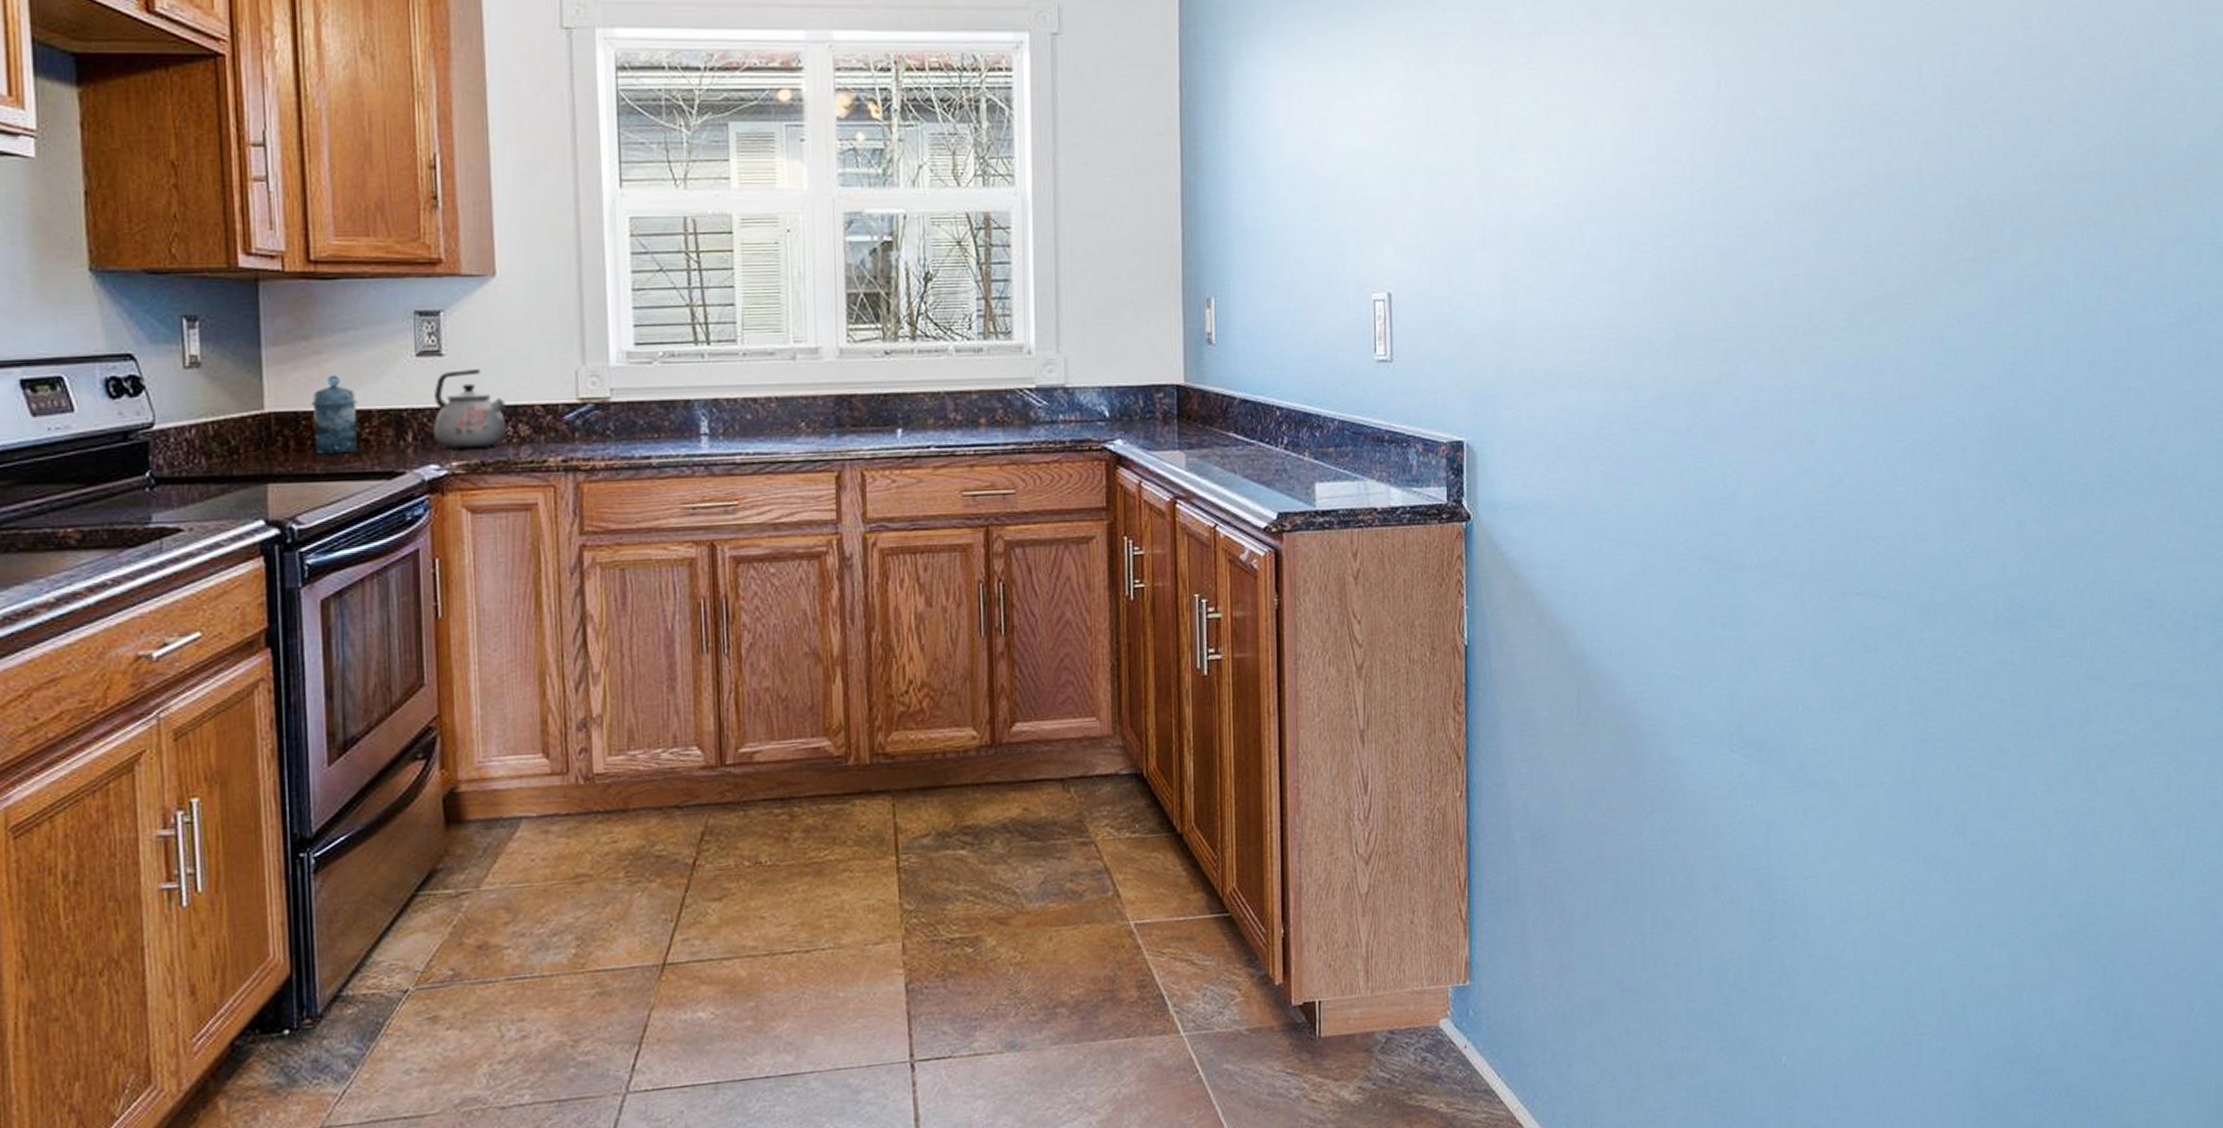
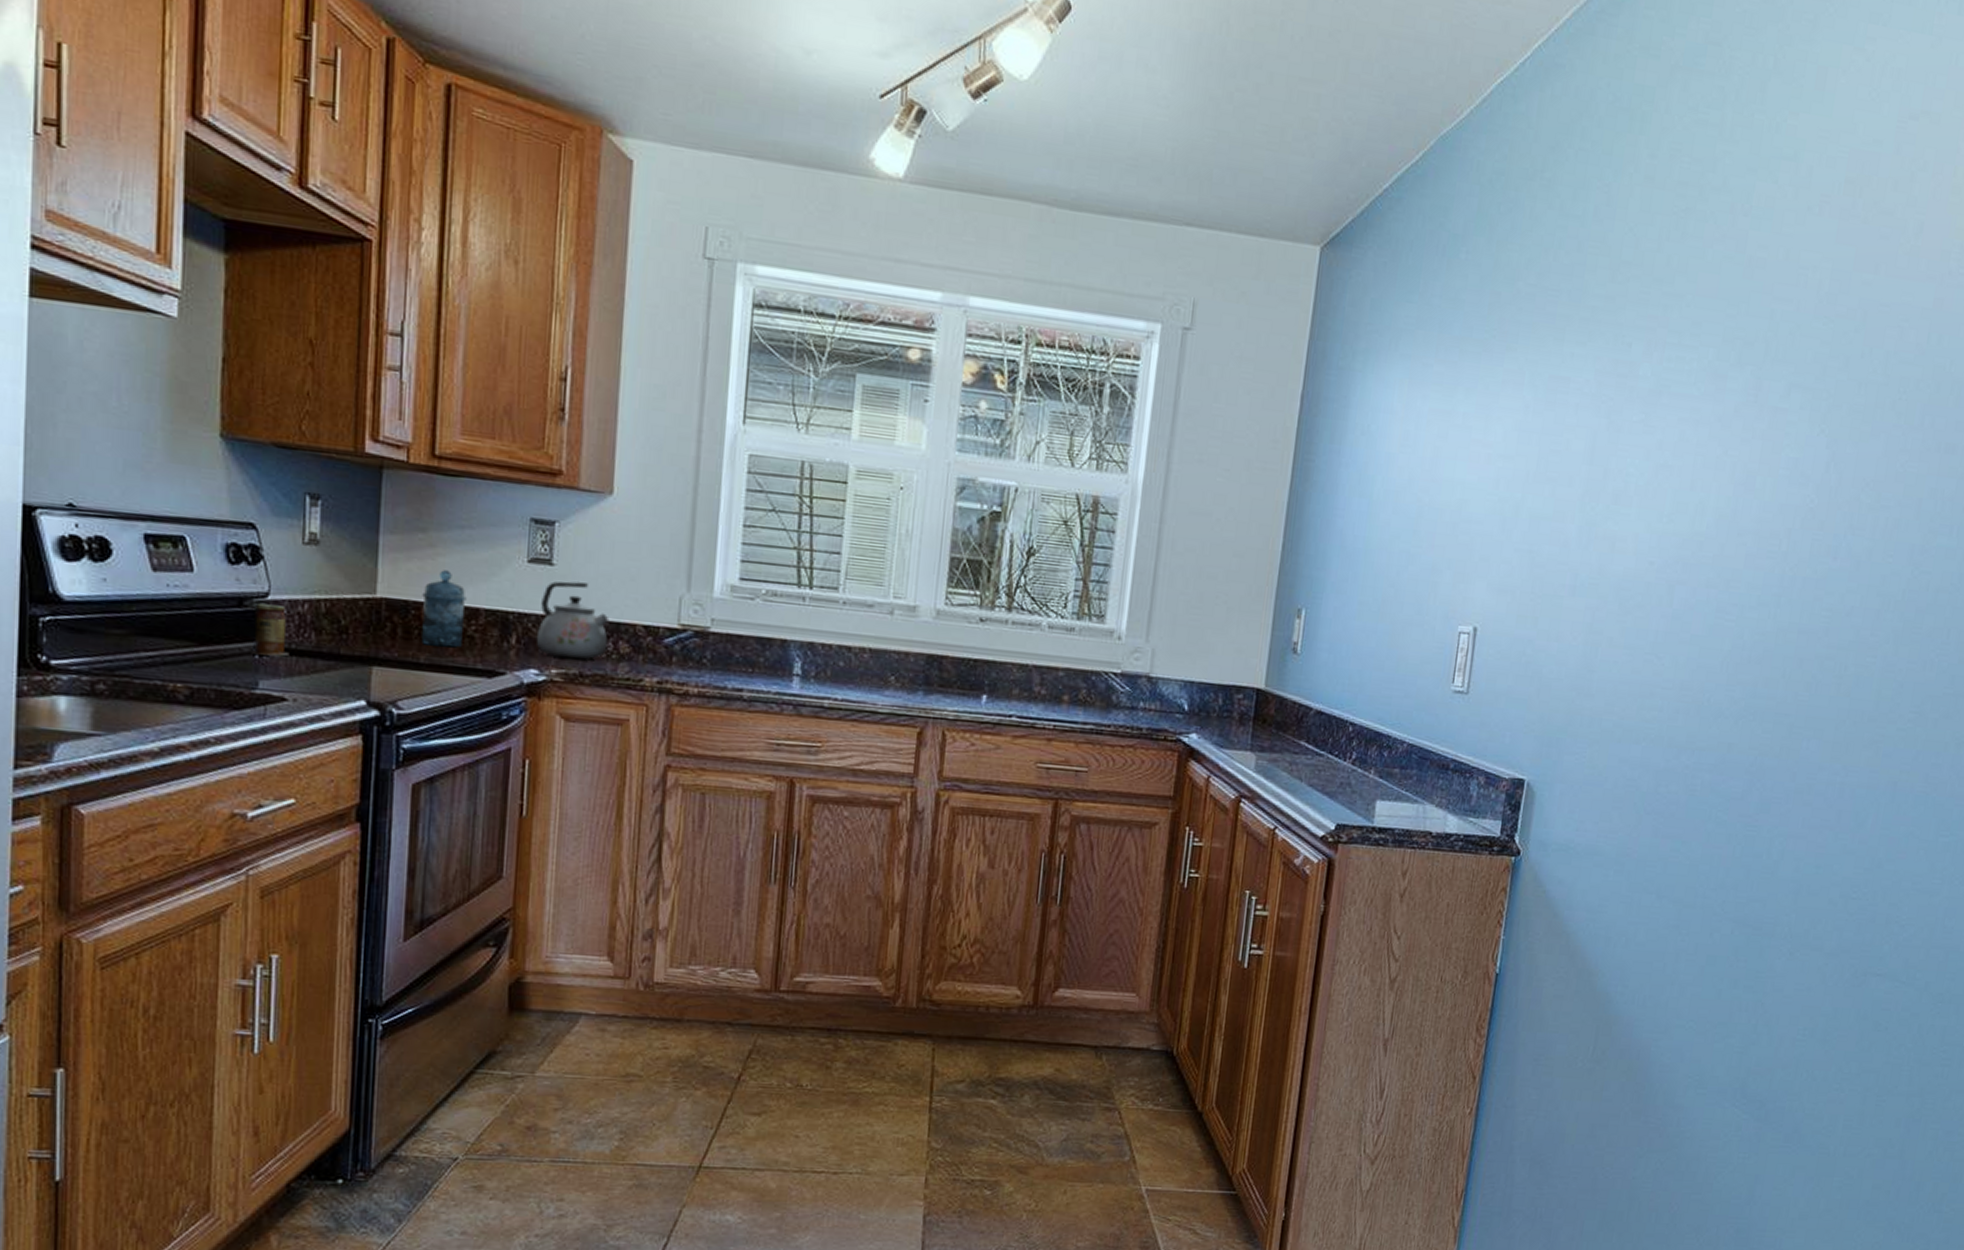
canister: none [139,434,181,488] -> present [249,604,290,657]

